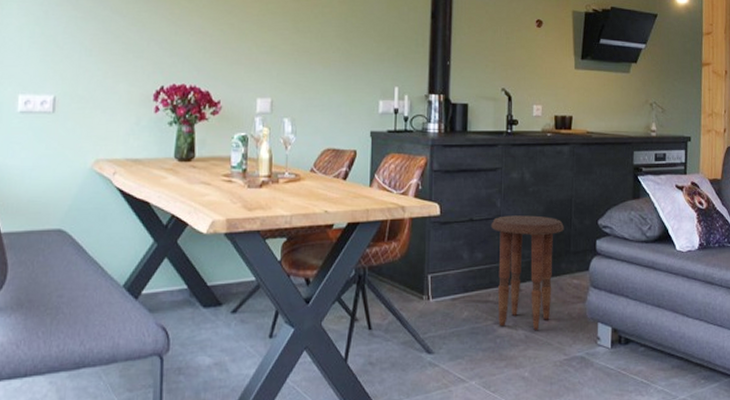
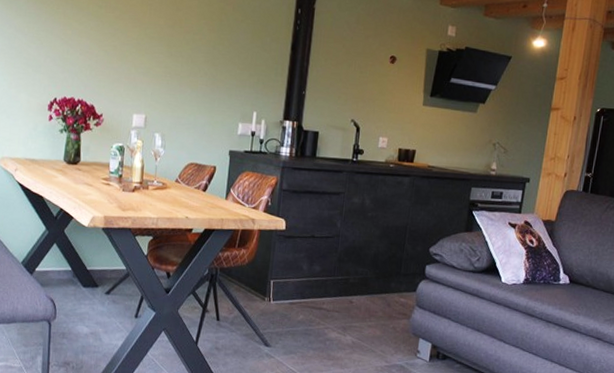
side table: present [491,215,564,331] -> none [329,235,397,339]

